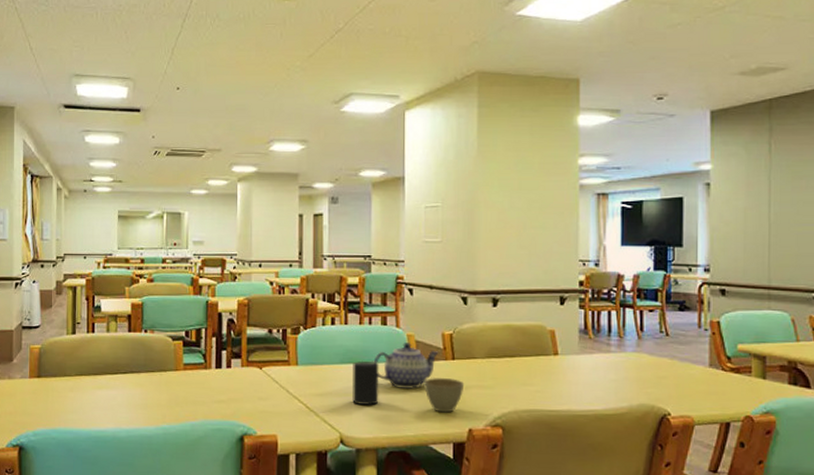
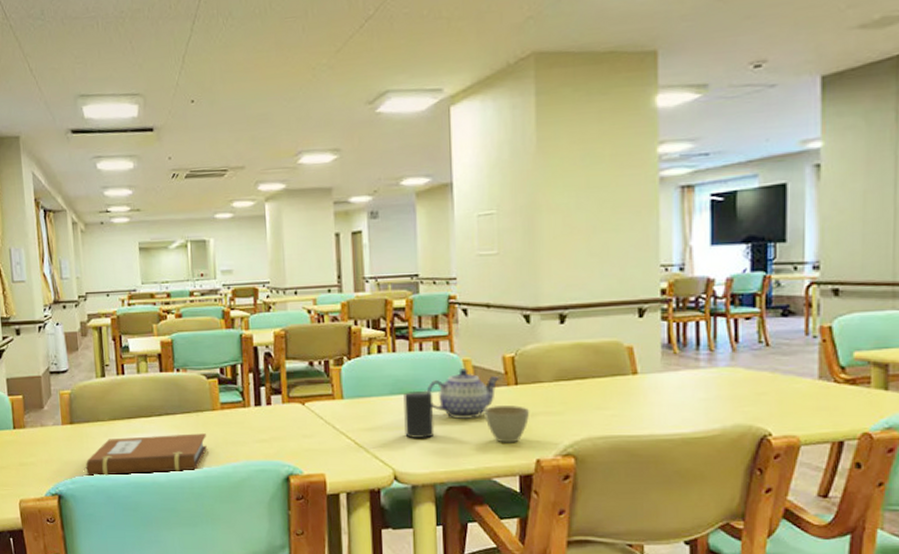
notebook: none [47,392,168,430] -> present [84,433,207,477]

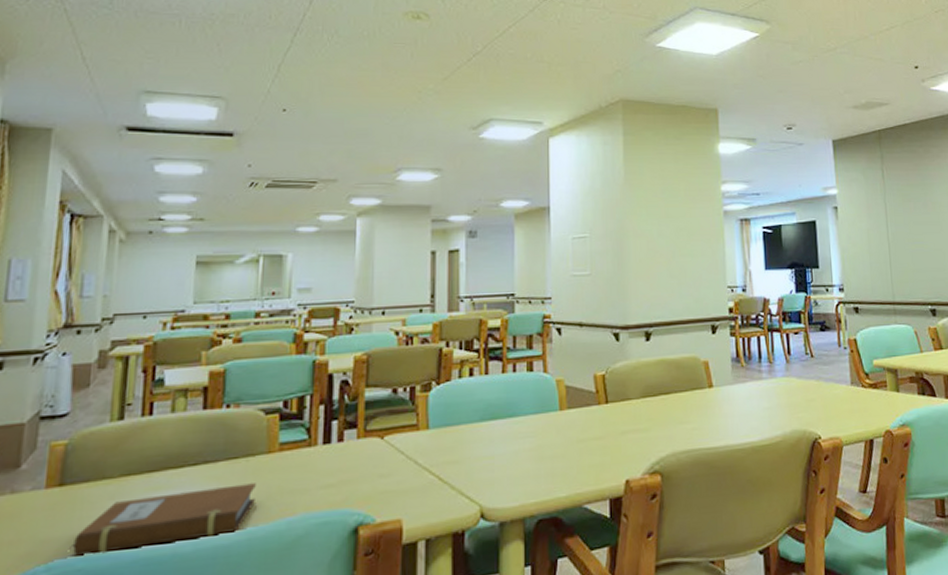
cup: present [403,390,435,439] -> none [495,414,526,468]
teapot: present [426,368,501,420] -> none [518,389,592,444]
cup: present [484,406,530,443] -> none [576,425,620,466]

